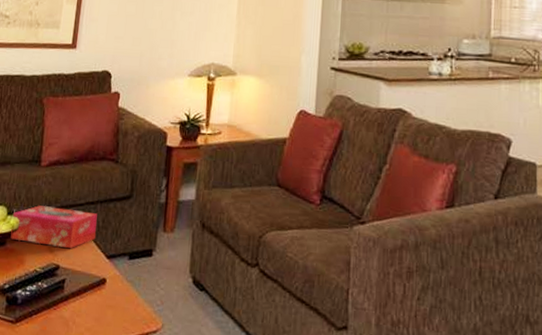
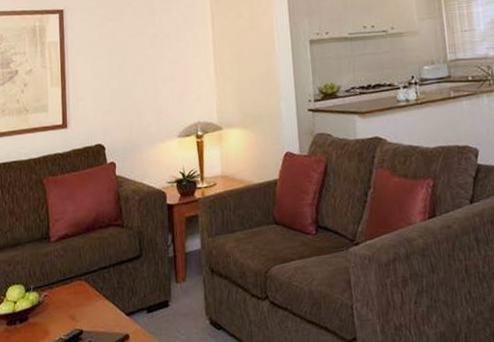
tissue box: present [10,205,97,249] -> none [31,276,114,315]

